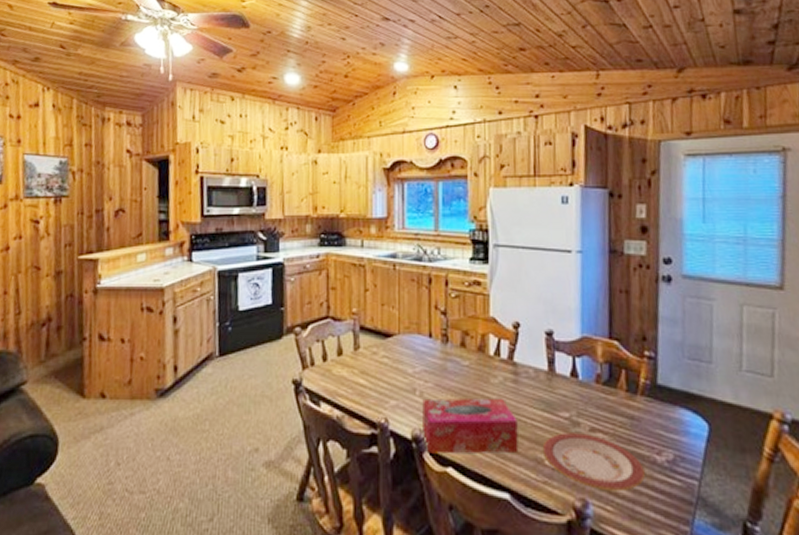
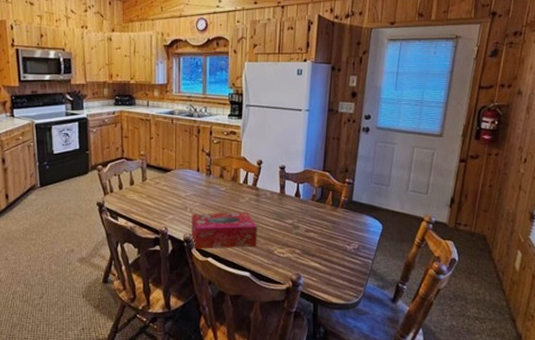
plate: present [542,432,645,491] -> none [273,233,339,268]

